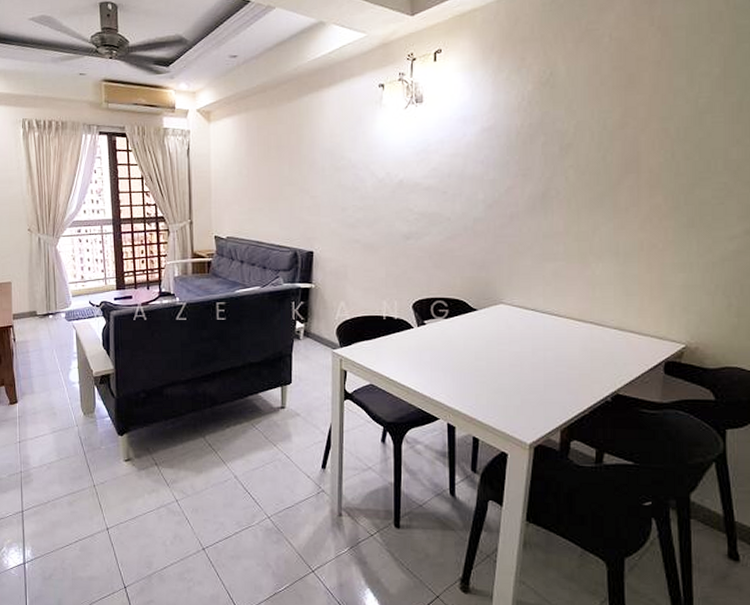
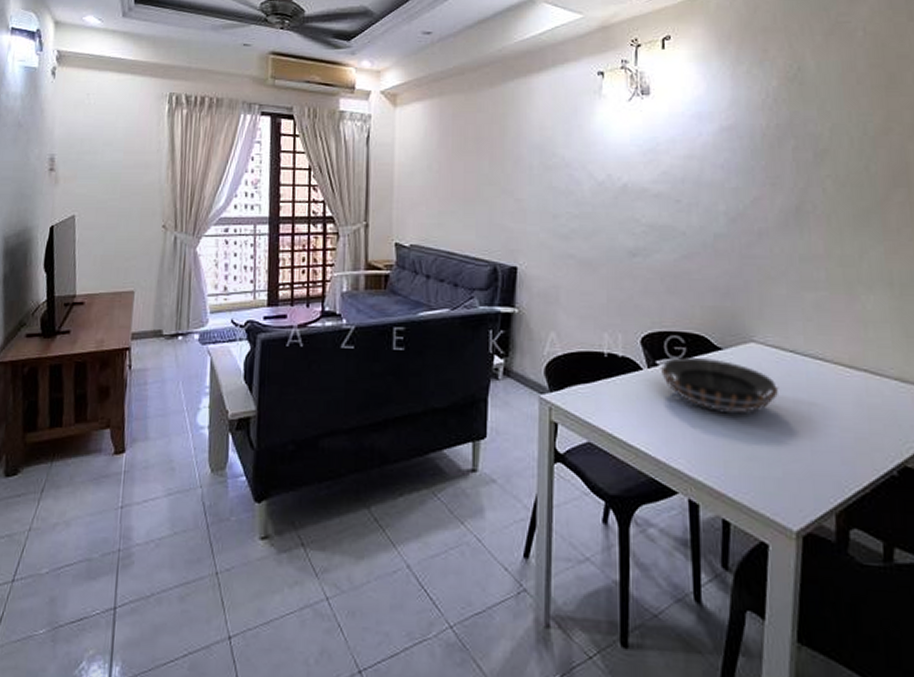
decorative bowl: none [428,318,521,358] -> present [661,357,779,413]

